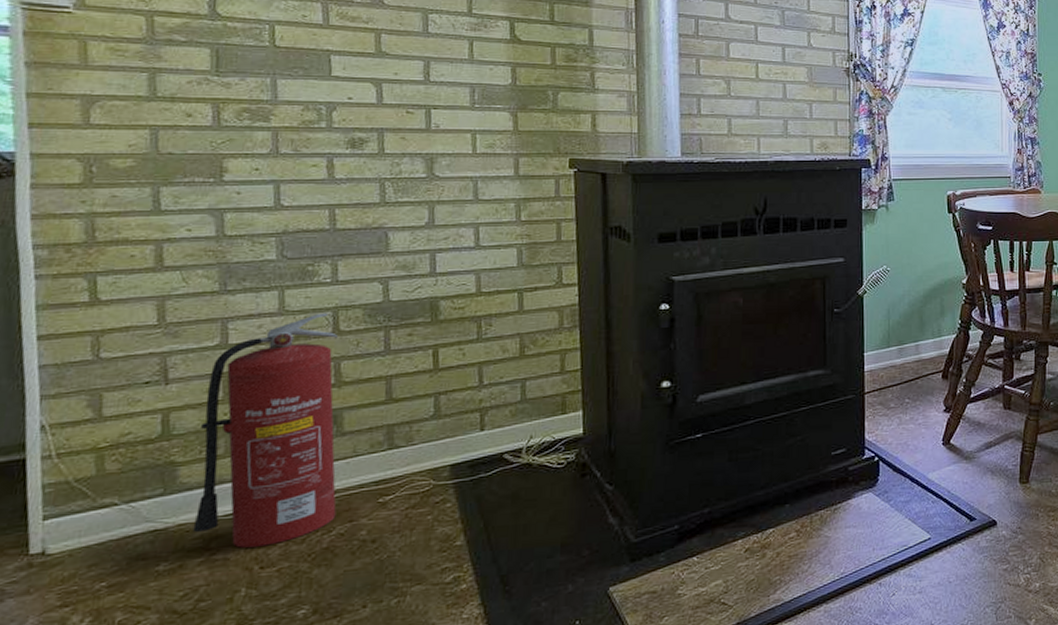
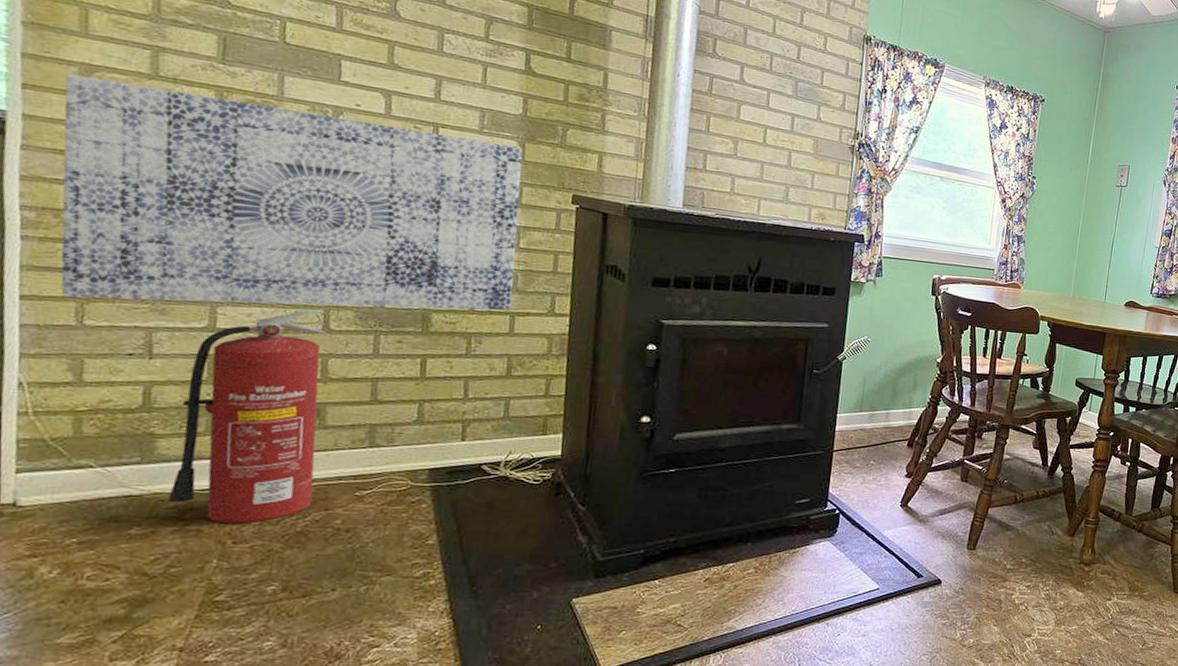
wall art: none [68,107,519,333] -> present [61,73,523,311]

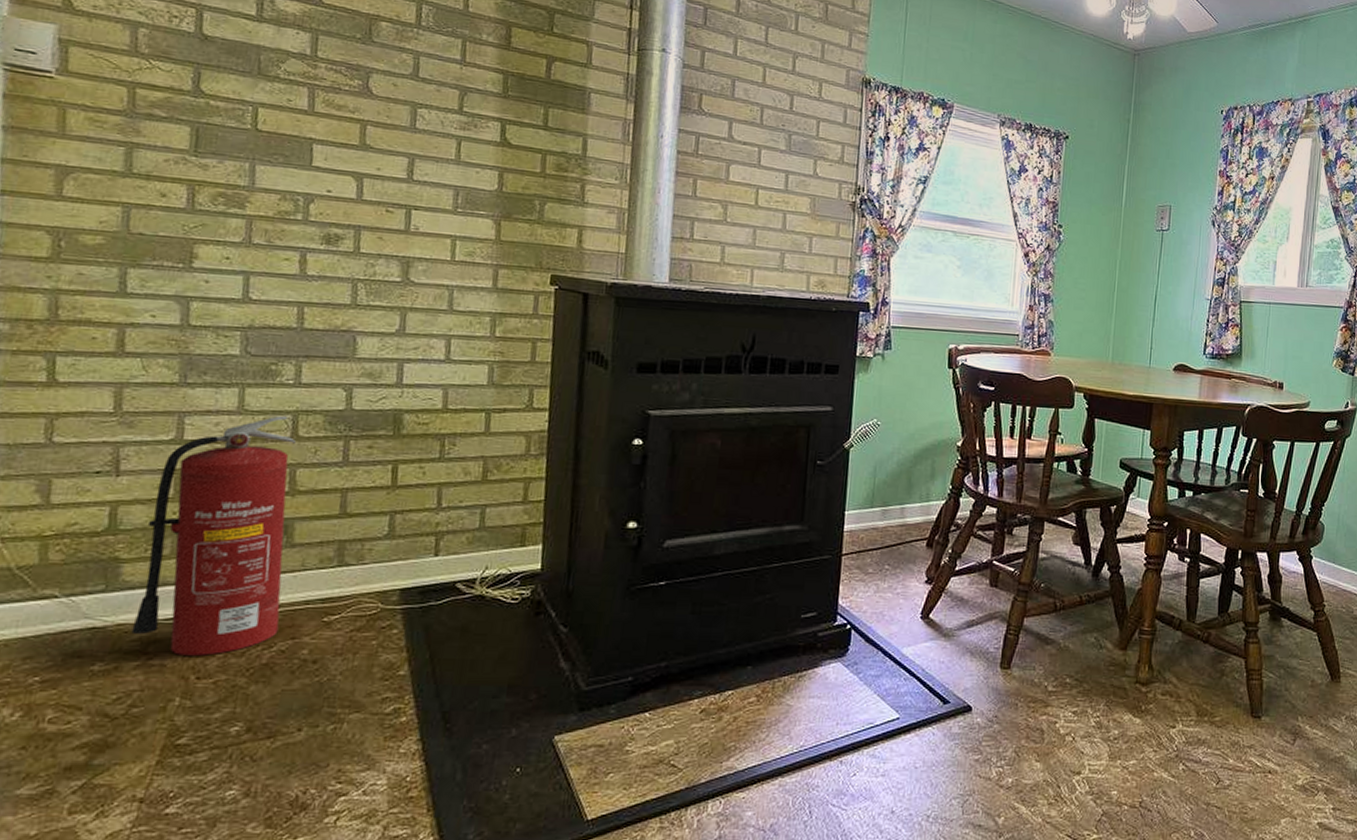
wall art: present [61,73,523,311] -> none [31,176,498,414]

